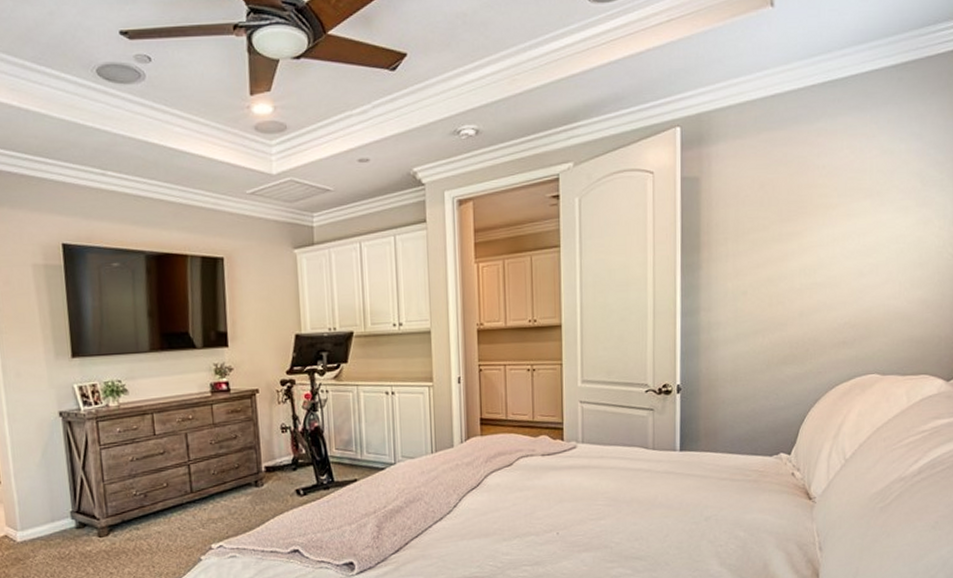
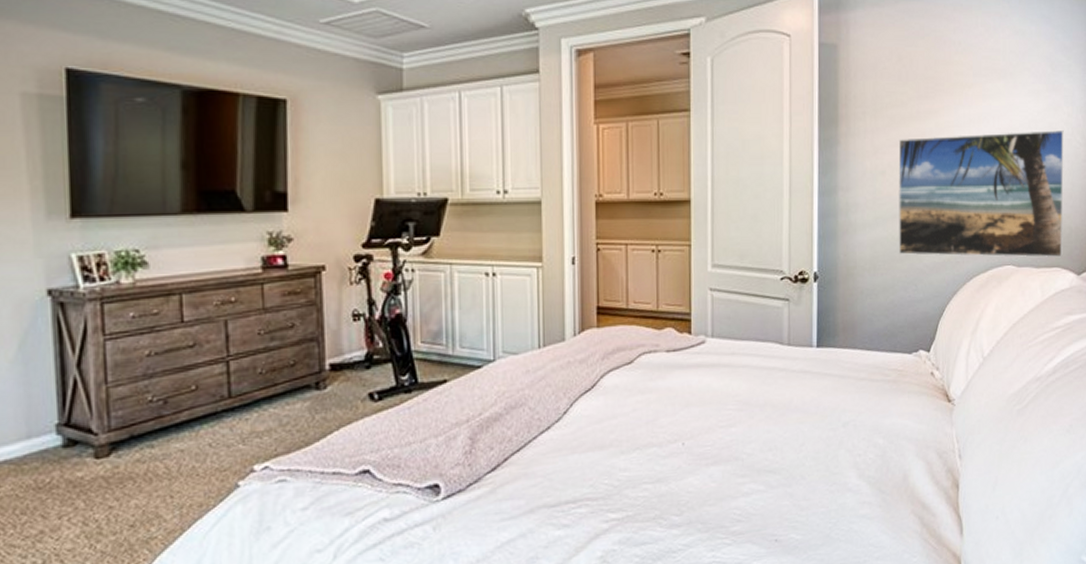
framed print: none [759,243,934,367] -> present [898,130,1064,258]

